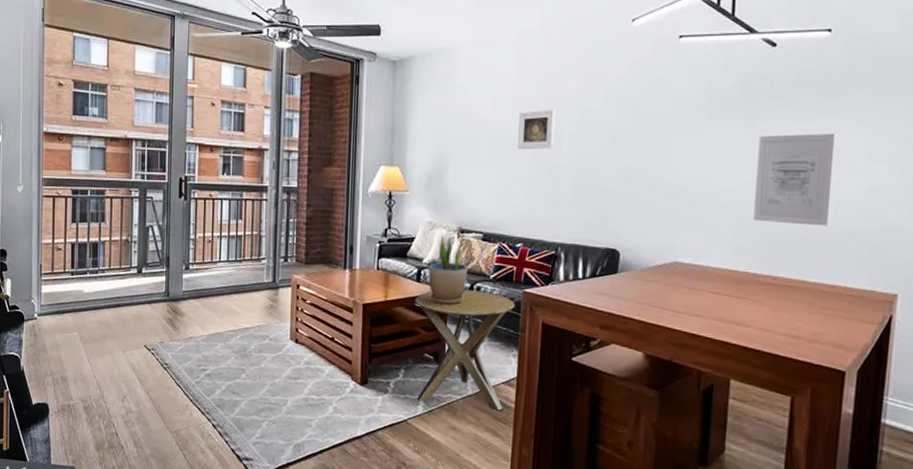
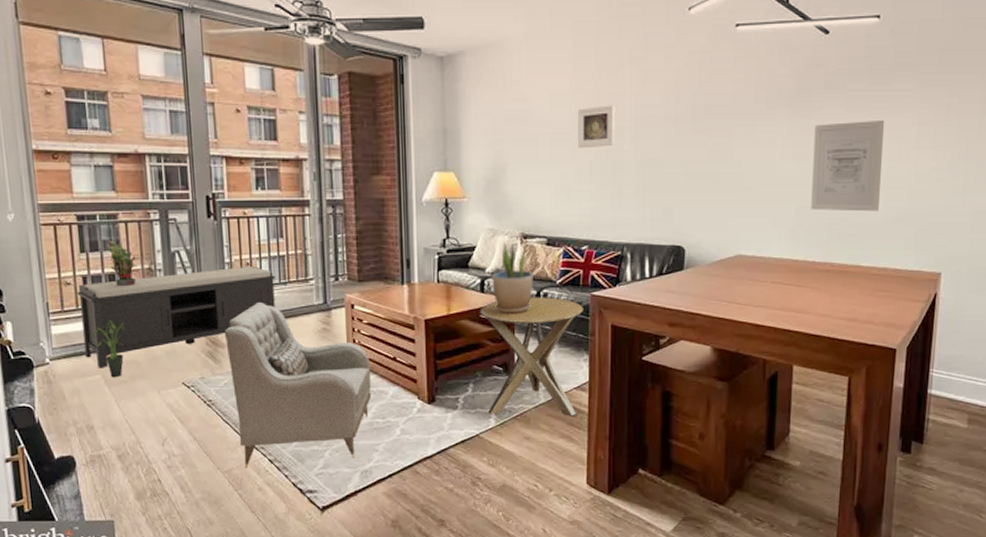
bench: none [66,243,232,327] -> present [77,265,275,369]
potted plant: none [74,283,102,336] -> present [92,320,125,378]
potted plant: none [94,212,120,255] -> present [107,239,141,287]
armchair: none [184,277,311,431] -> present [225,303,372,468]

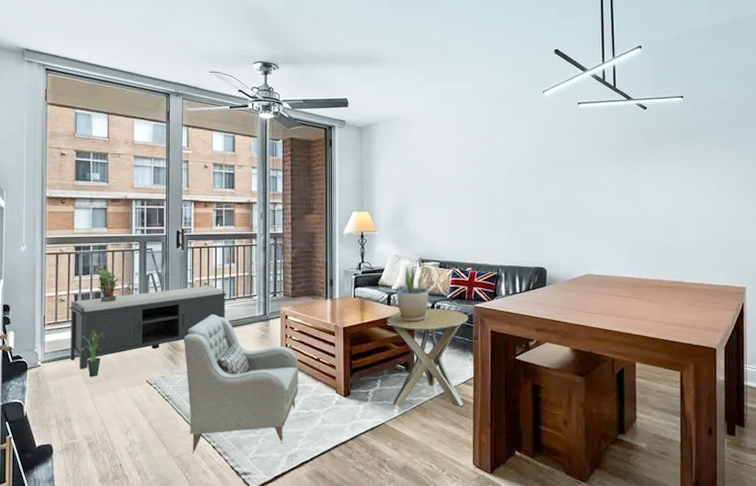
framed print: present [578,105,615,149] -> none [463,161,491,193]
wall art: present [811,119,885,212] -> none [641,171,694,240]

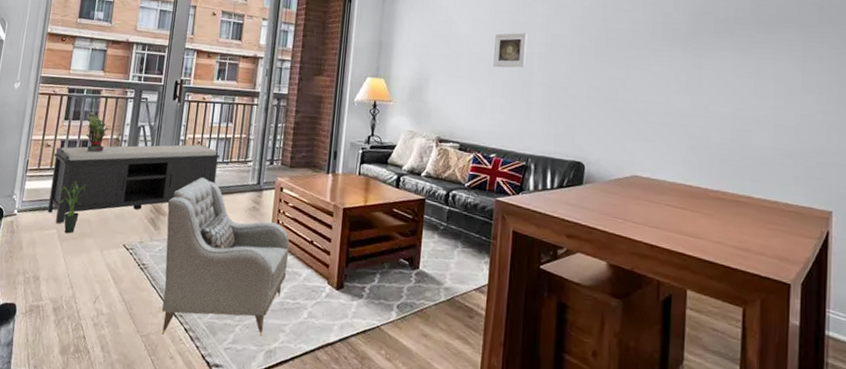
side table: present [387,308,468,407] -> none [391,197,488,318]
potted plant: present [397,260,429,322] -> none [406,139,445,211]
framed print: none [463,161,491,193] -> present [493,32,528,68]

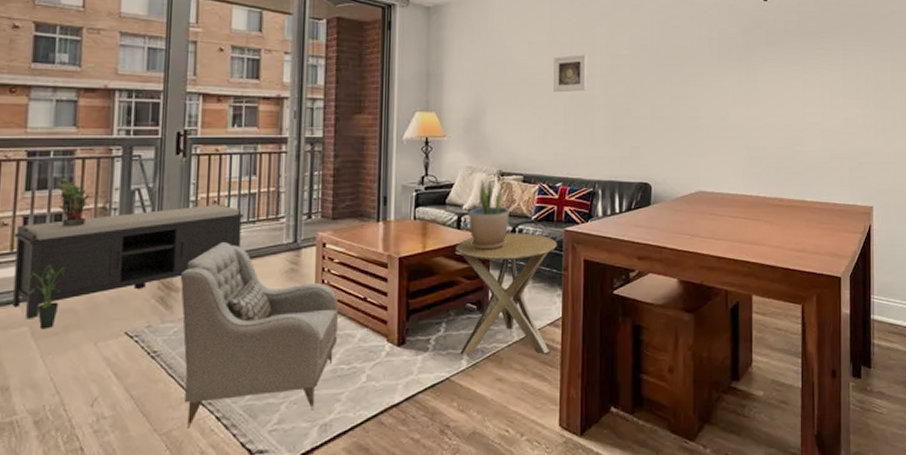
side table: none [391,197,488,318] -> present [455,233,557,355]
potted plant: none [406,139,445,211] -> present [468,173,510,250]

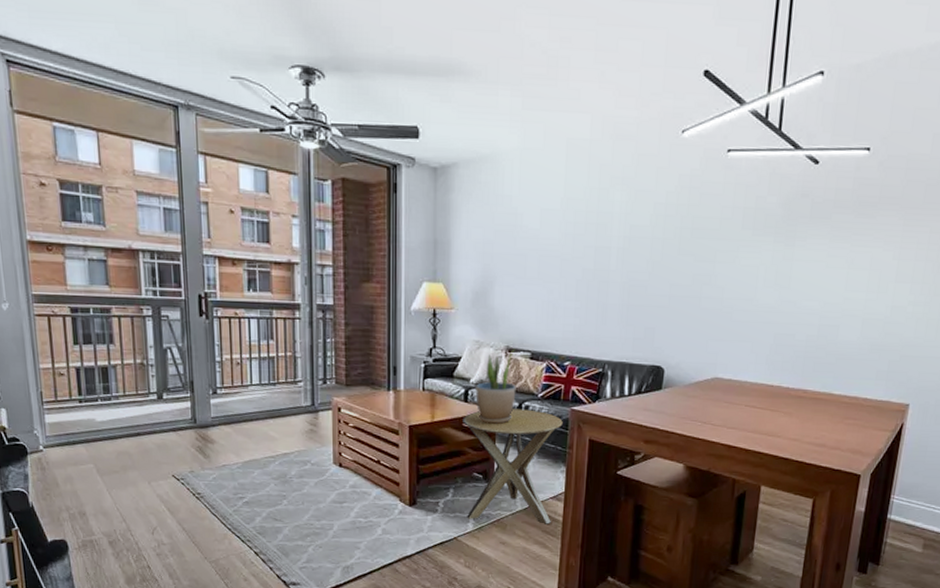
bench: present [13,204,243,319] -> none [70,365,265,458]
potted plant: present [25,264,66,330] -> none [85,411,117,468]
potted plant: present [58,177,95,227] -> none [100,333,133,380]
armchair: present [181,242,339,429] -> none [215,401,356,559]
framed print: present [554,54,588,93] -> none [566,224,604,266]

